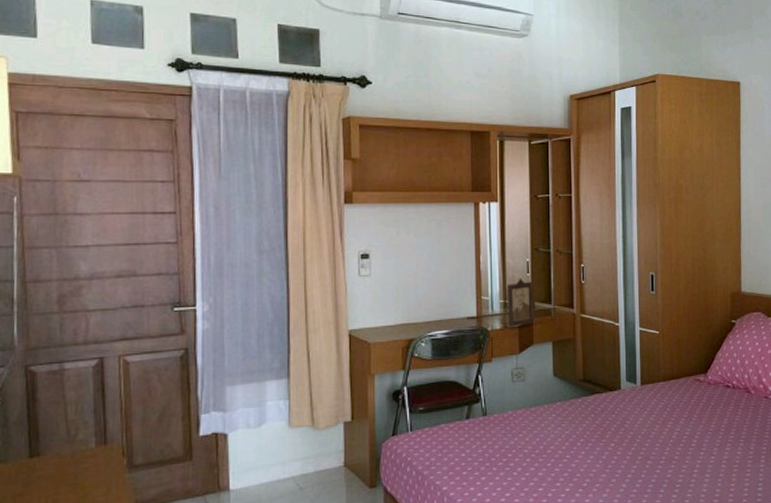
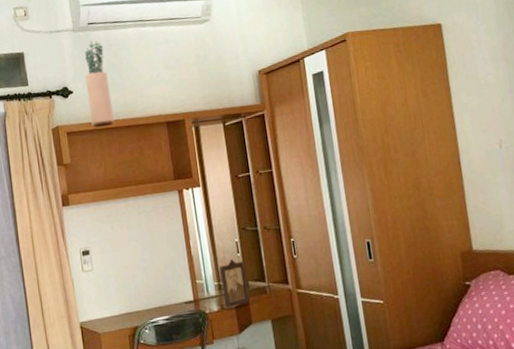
vase: none [387,33,414,126] -> present [84,41,114,128]

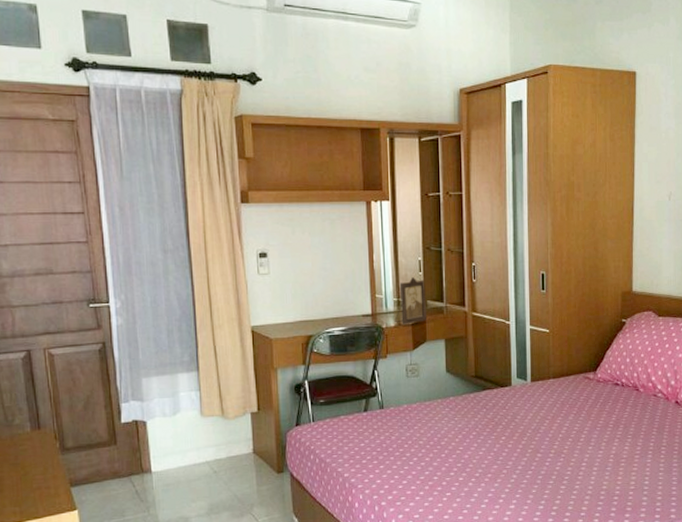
vase: present [84,41,114,128] -> none [276,26,305,124]

